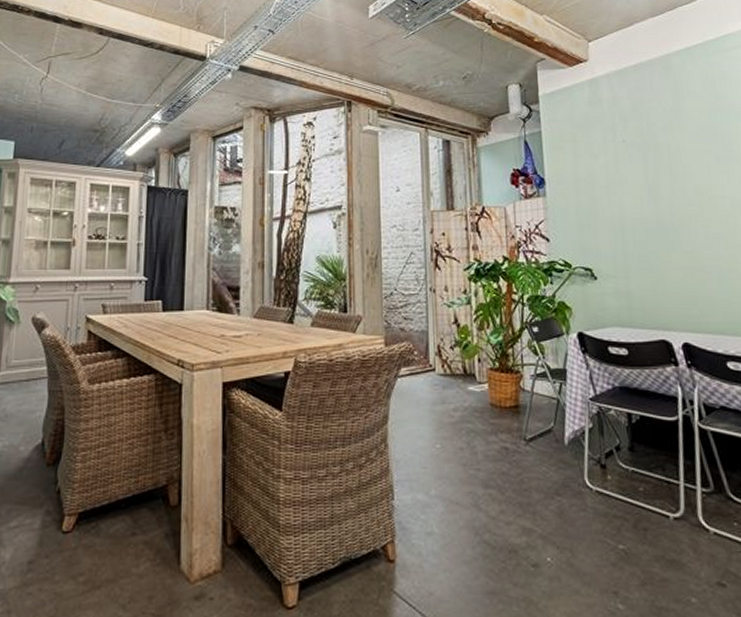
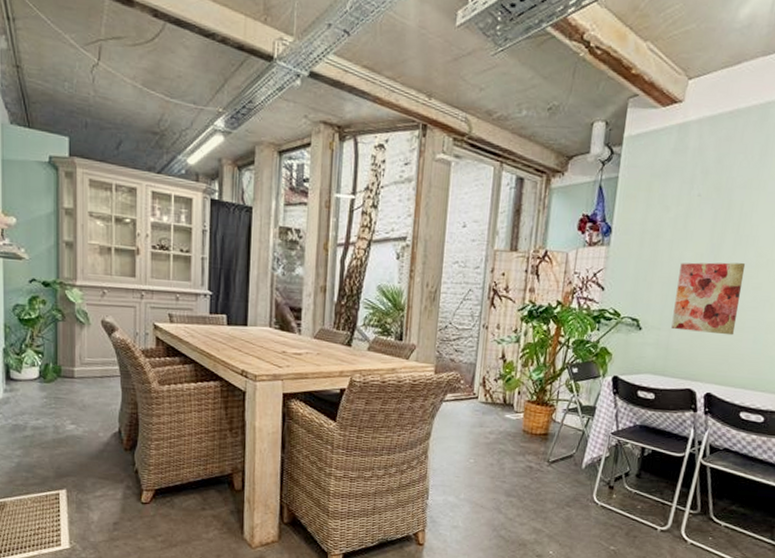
wall art: none [622,202,696,277] -> present [671,262,746,336]

